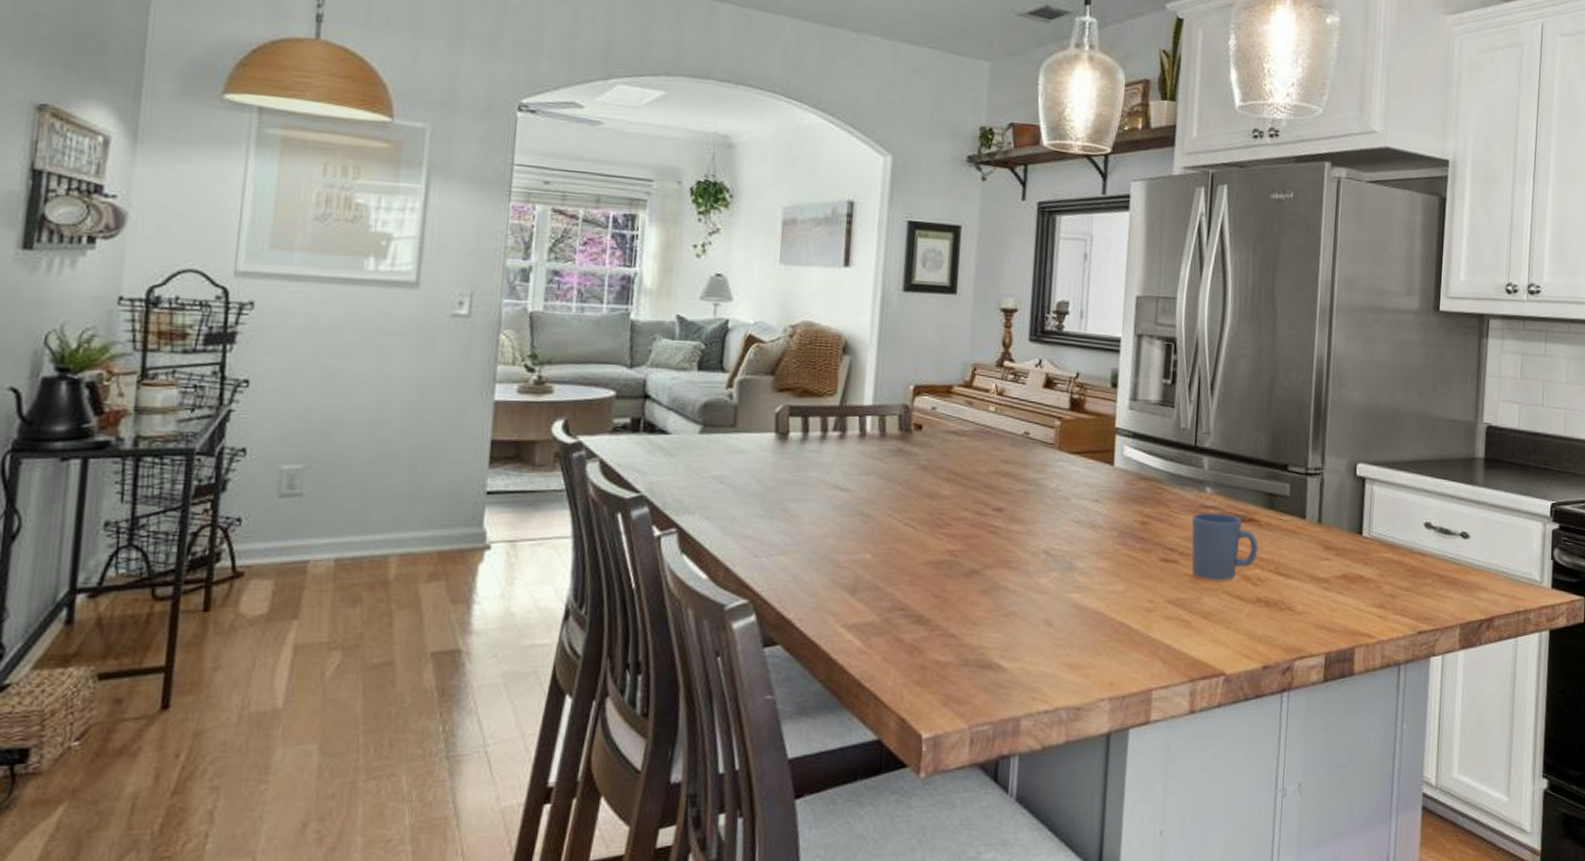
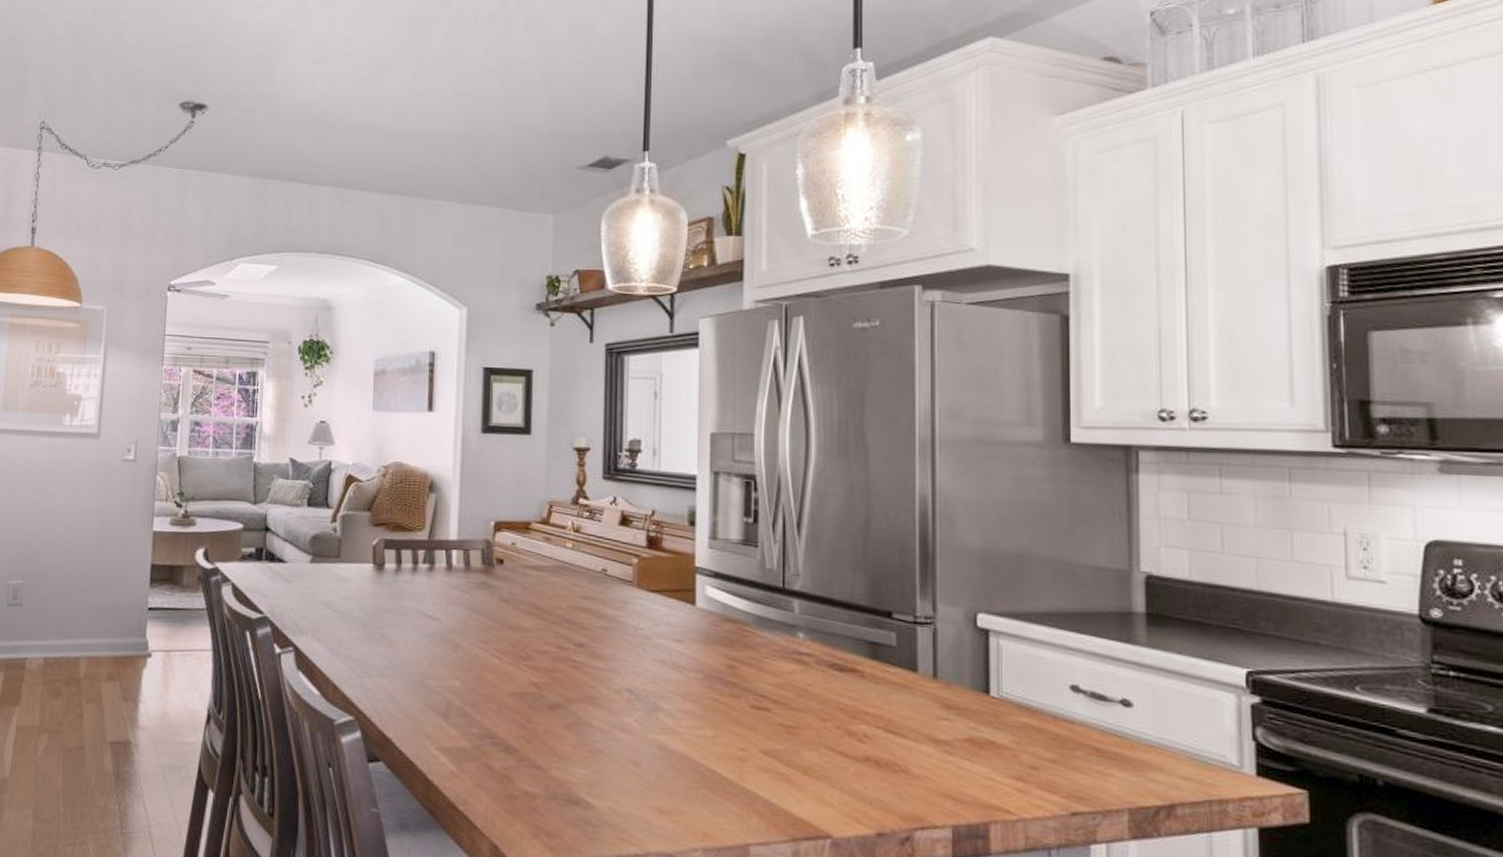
mug: present [1191,513,1258,582] -> none [784,659,863,737]

